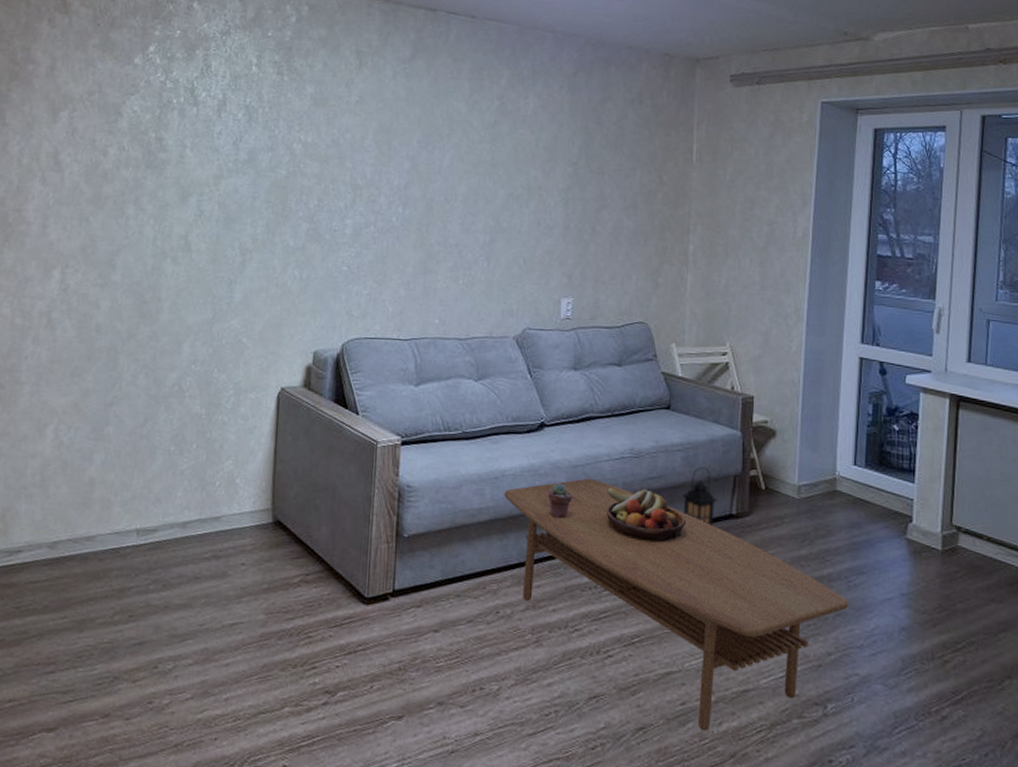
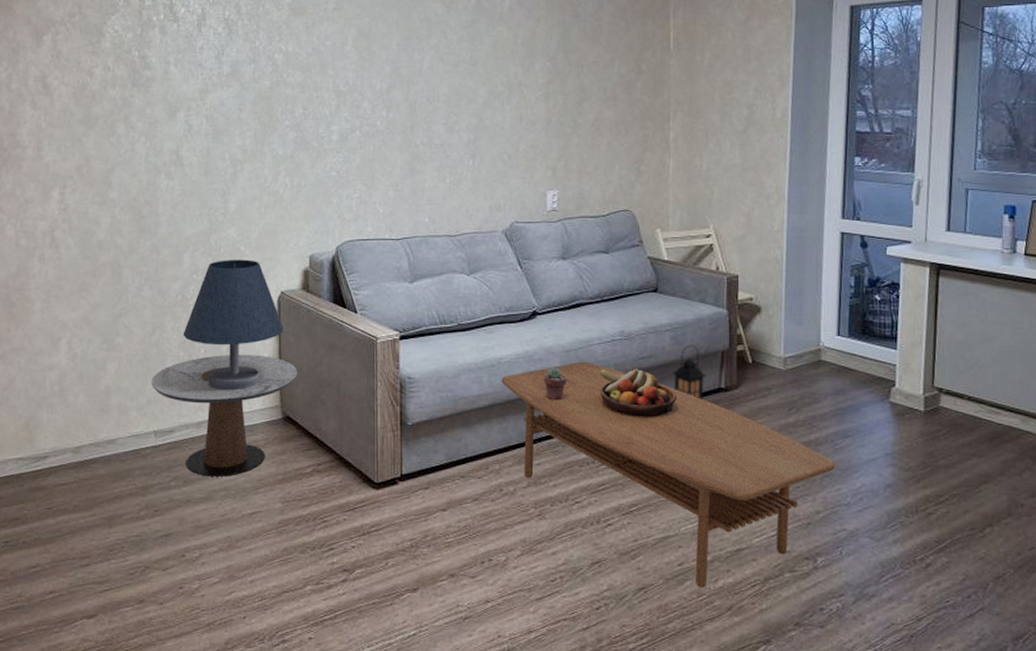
side table: none [138,451,292,583] -> present [151,354,297,477]
table lamp: none [175,351,282,489] -> present [183,259,284,389]

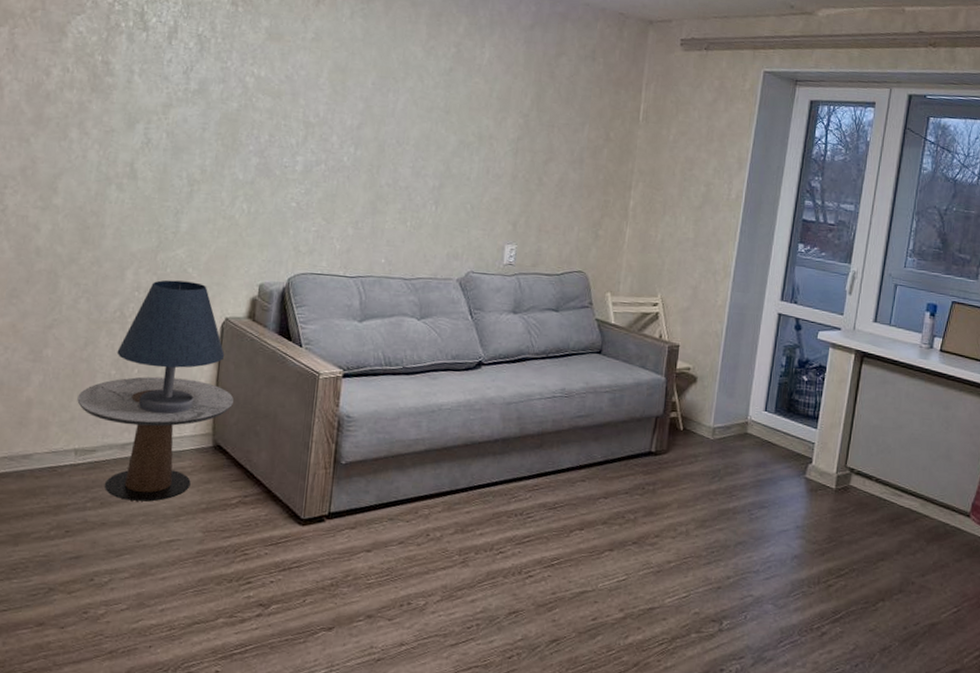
coffee table: present [501,361,836,588] -> none [440,414,750,644]
potted succulent: present [543,368,568,401] -> none [481,418,506,452]
fruit bowl: present [599,368,678,417] -> none [536,424,609,475]
lantern: present [672,345,706,399] -> none [606,407,639,461]

